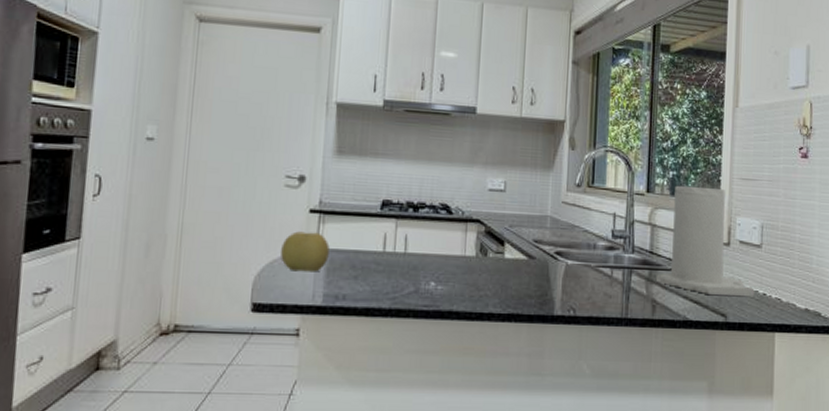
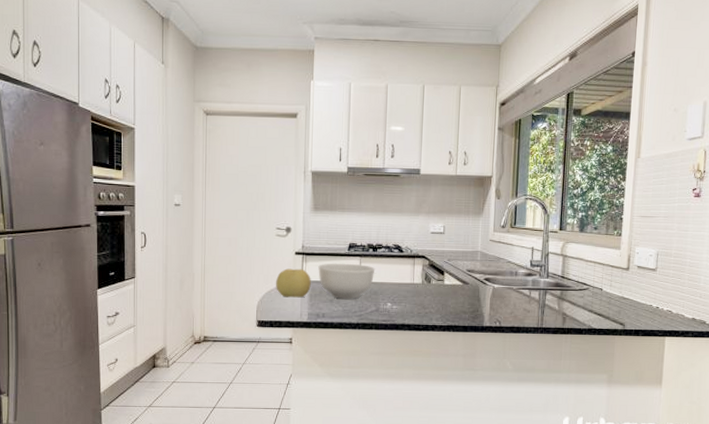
bowl: none [339,225,416,276] -> present [318,263,375,299]
paper towel: present [655,185,755,298] -> none [566,223,649,310]

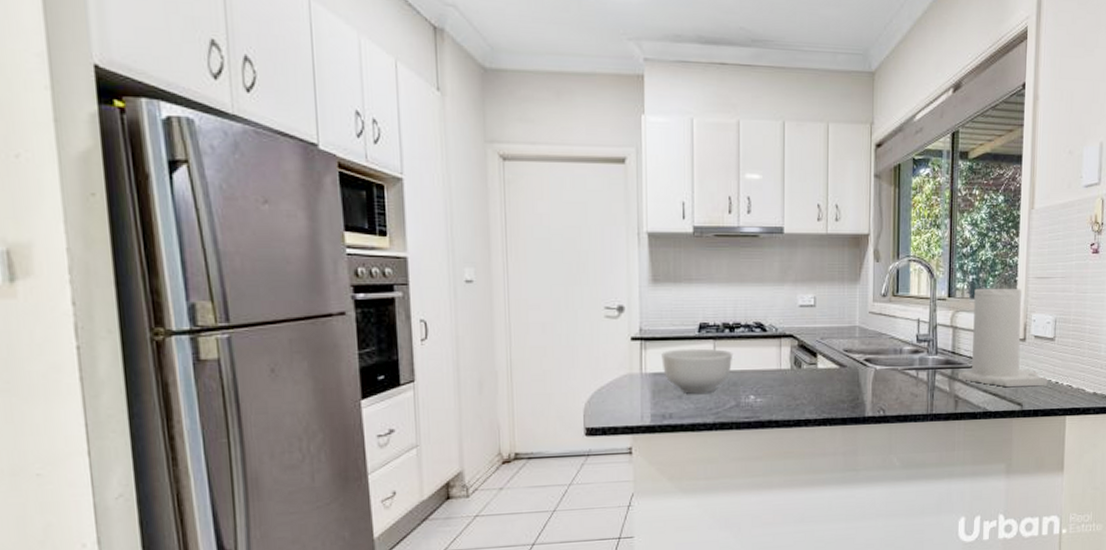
fruit: present [275,268,311,298] -> none [606,358,653,396]
paper towel: none [566,223,649,310] -> present [957,288,1048,388]

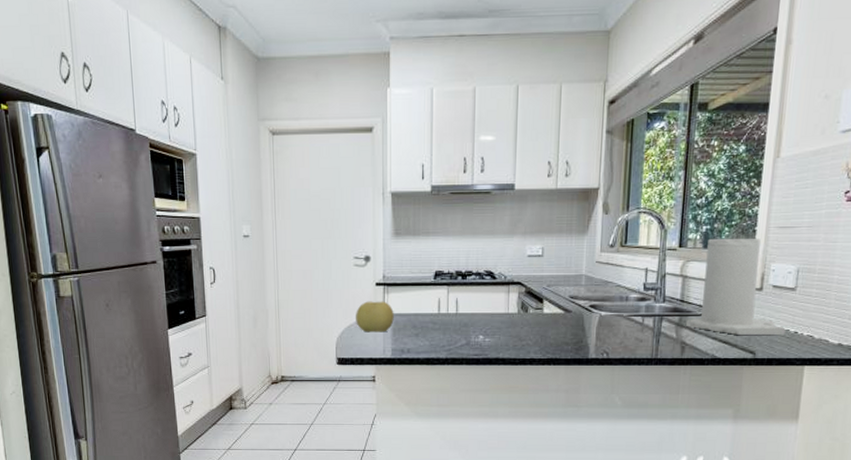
fruit: none [606,358,653,396] -> present [355,301,394,333]
bowl: present [661,348,733,394] -> none [401,293,465,332]

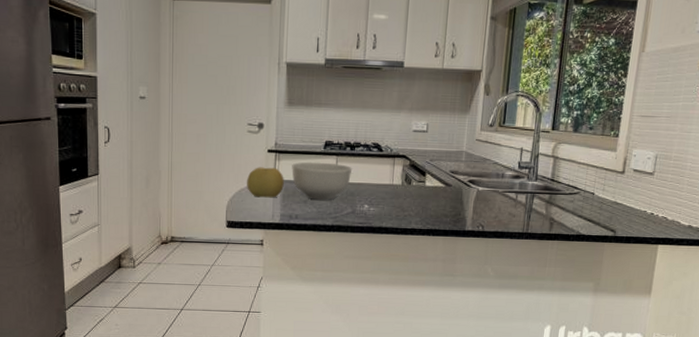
bowl: none [401,293,465,332] -> present [292,162,353,200]
paper towel: present [685,238,786,336] -> none [554,123,644,216]

